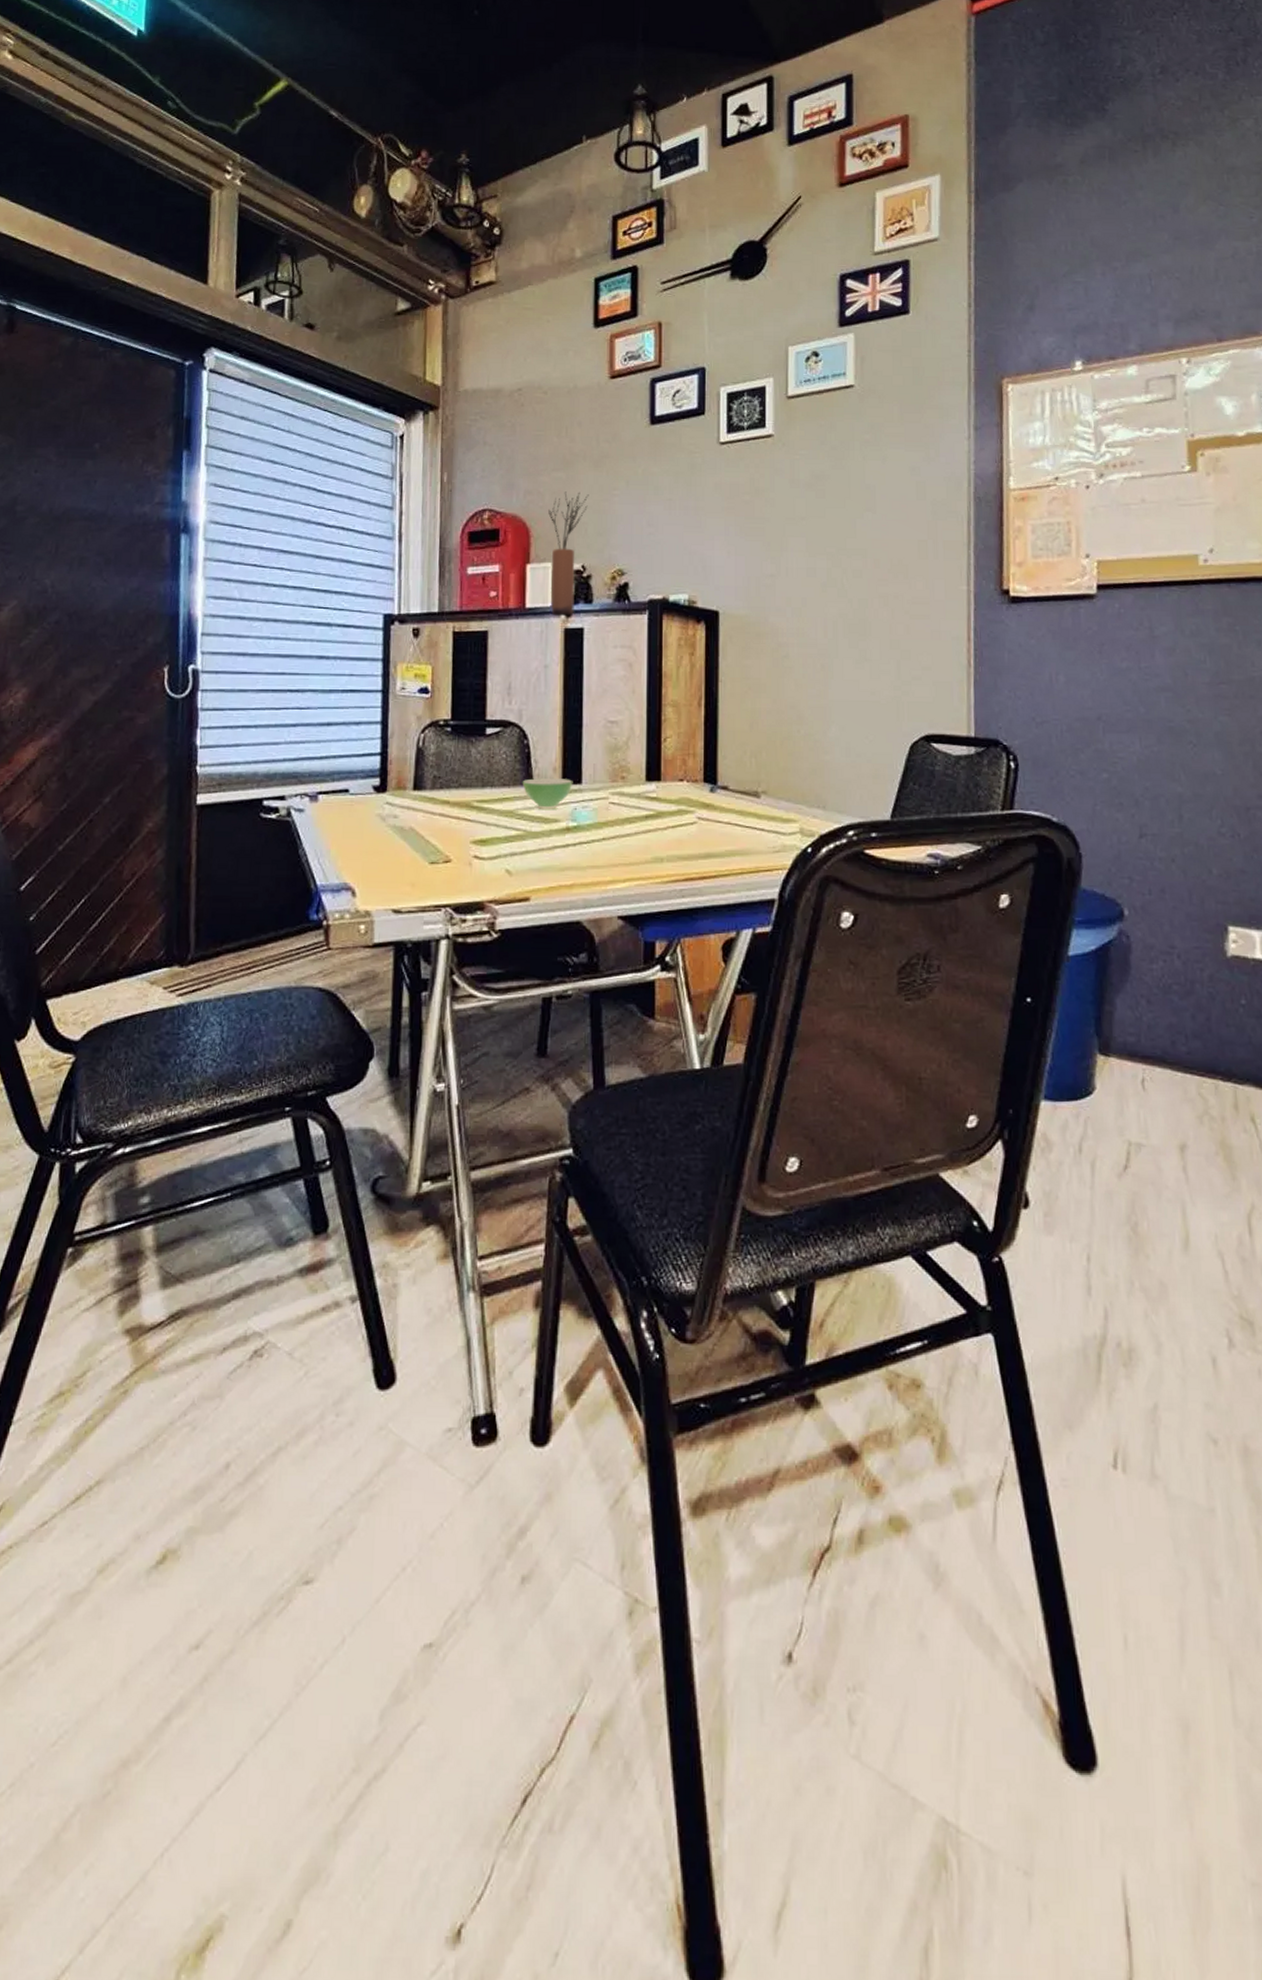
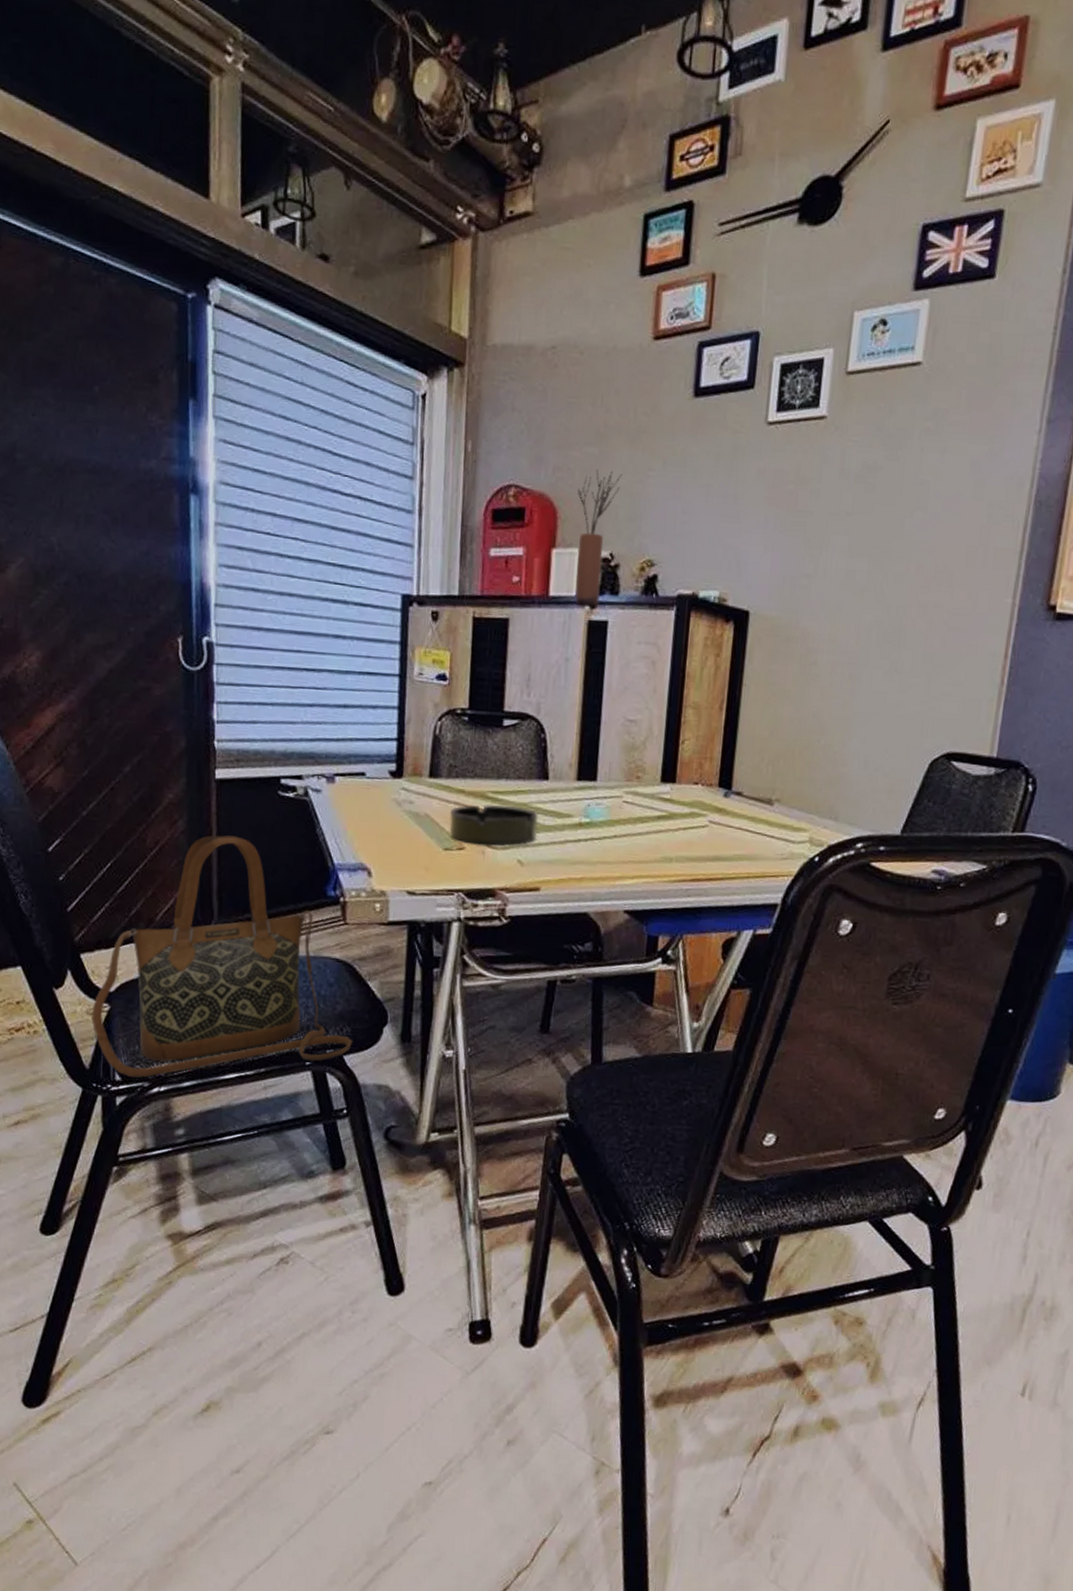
handbag: none [54,862,336,1138] -> present [91,835,352,1078]
ashtray: none [435,813,526,856] -> present [449,804,540,846]
bowl: present [522,778,573,811] -> none [537,772,588,806]

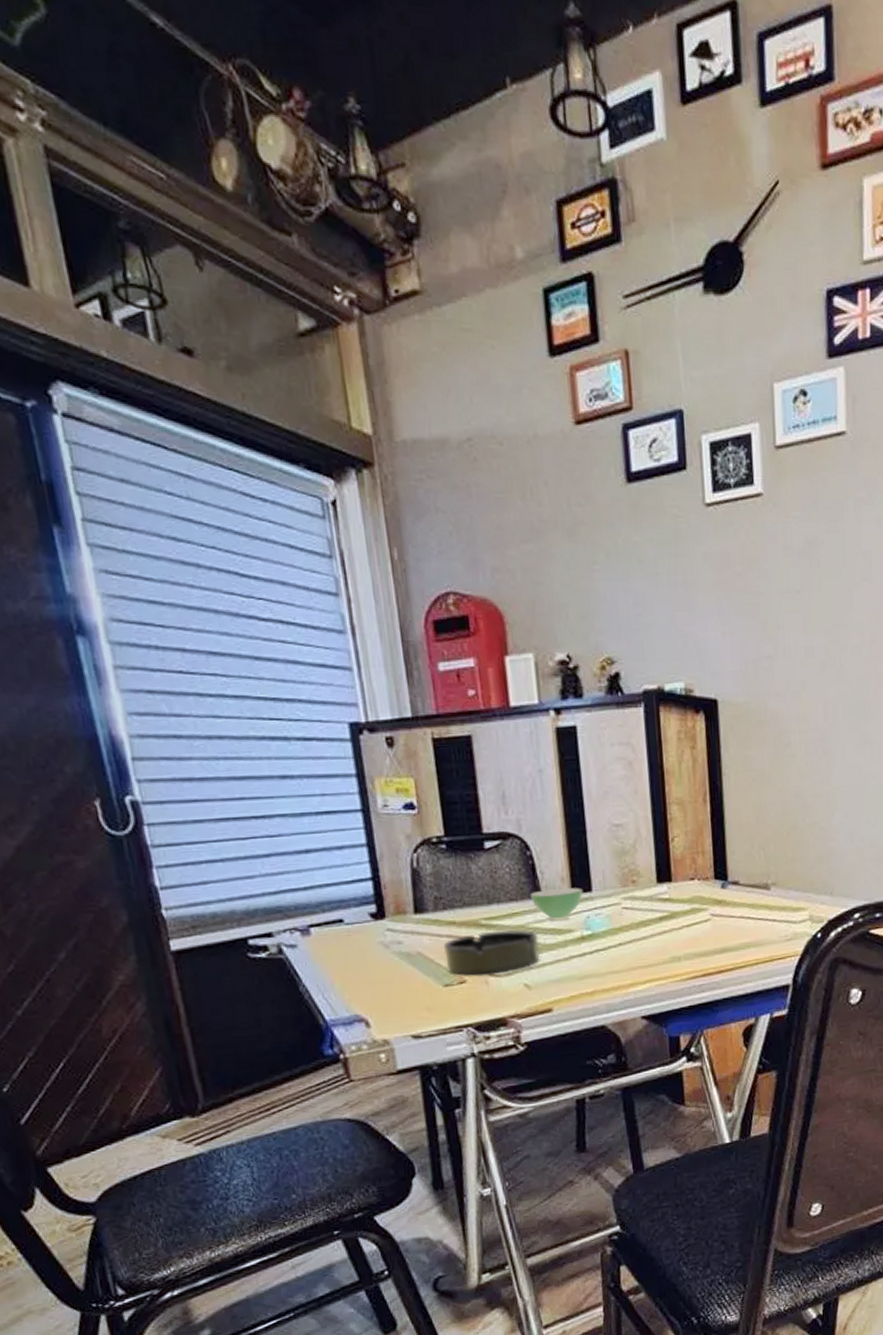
handbag: present [91,835,352,1078] -> none [74,1009,381,1288]
bowl: none [537,772,588,806] -> present [529,888,583,922]
vase: present [575,469,623,608] -> none [522,567,566,715]

